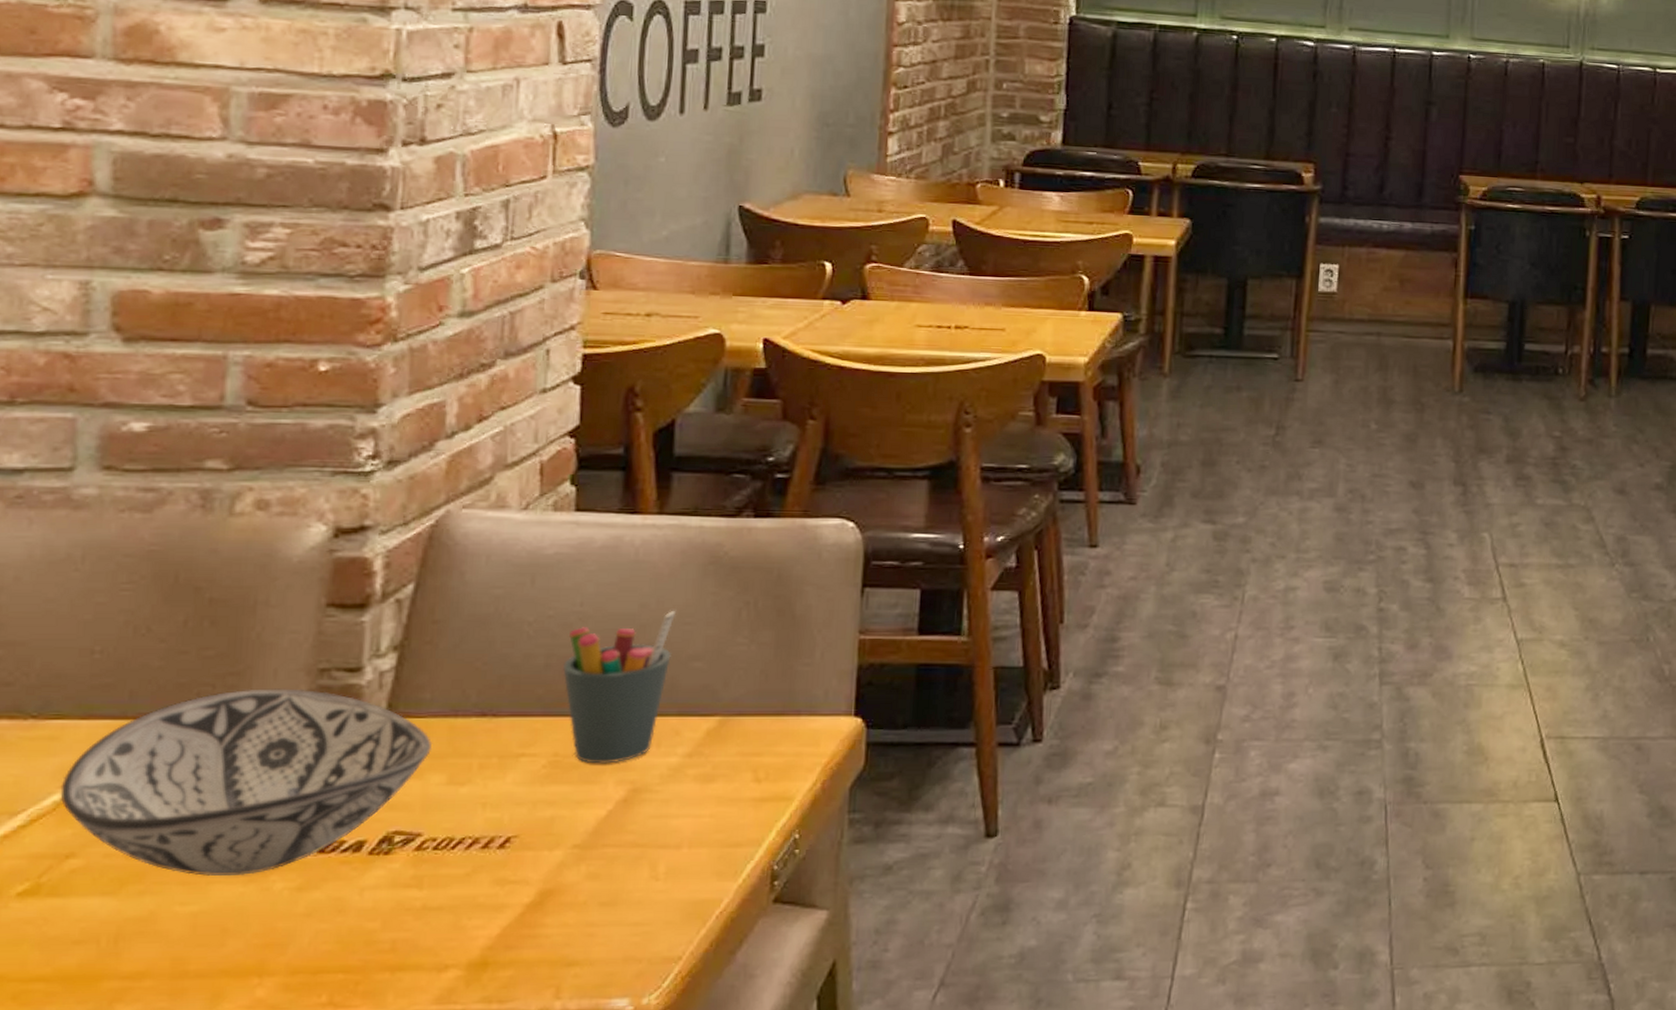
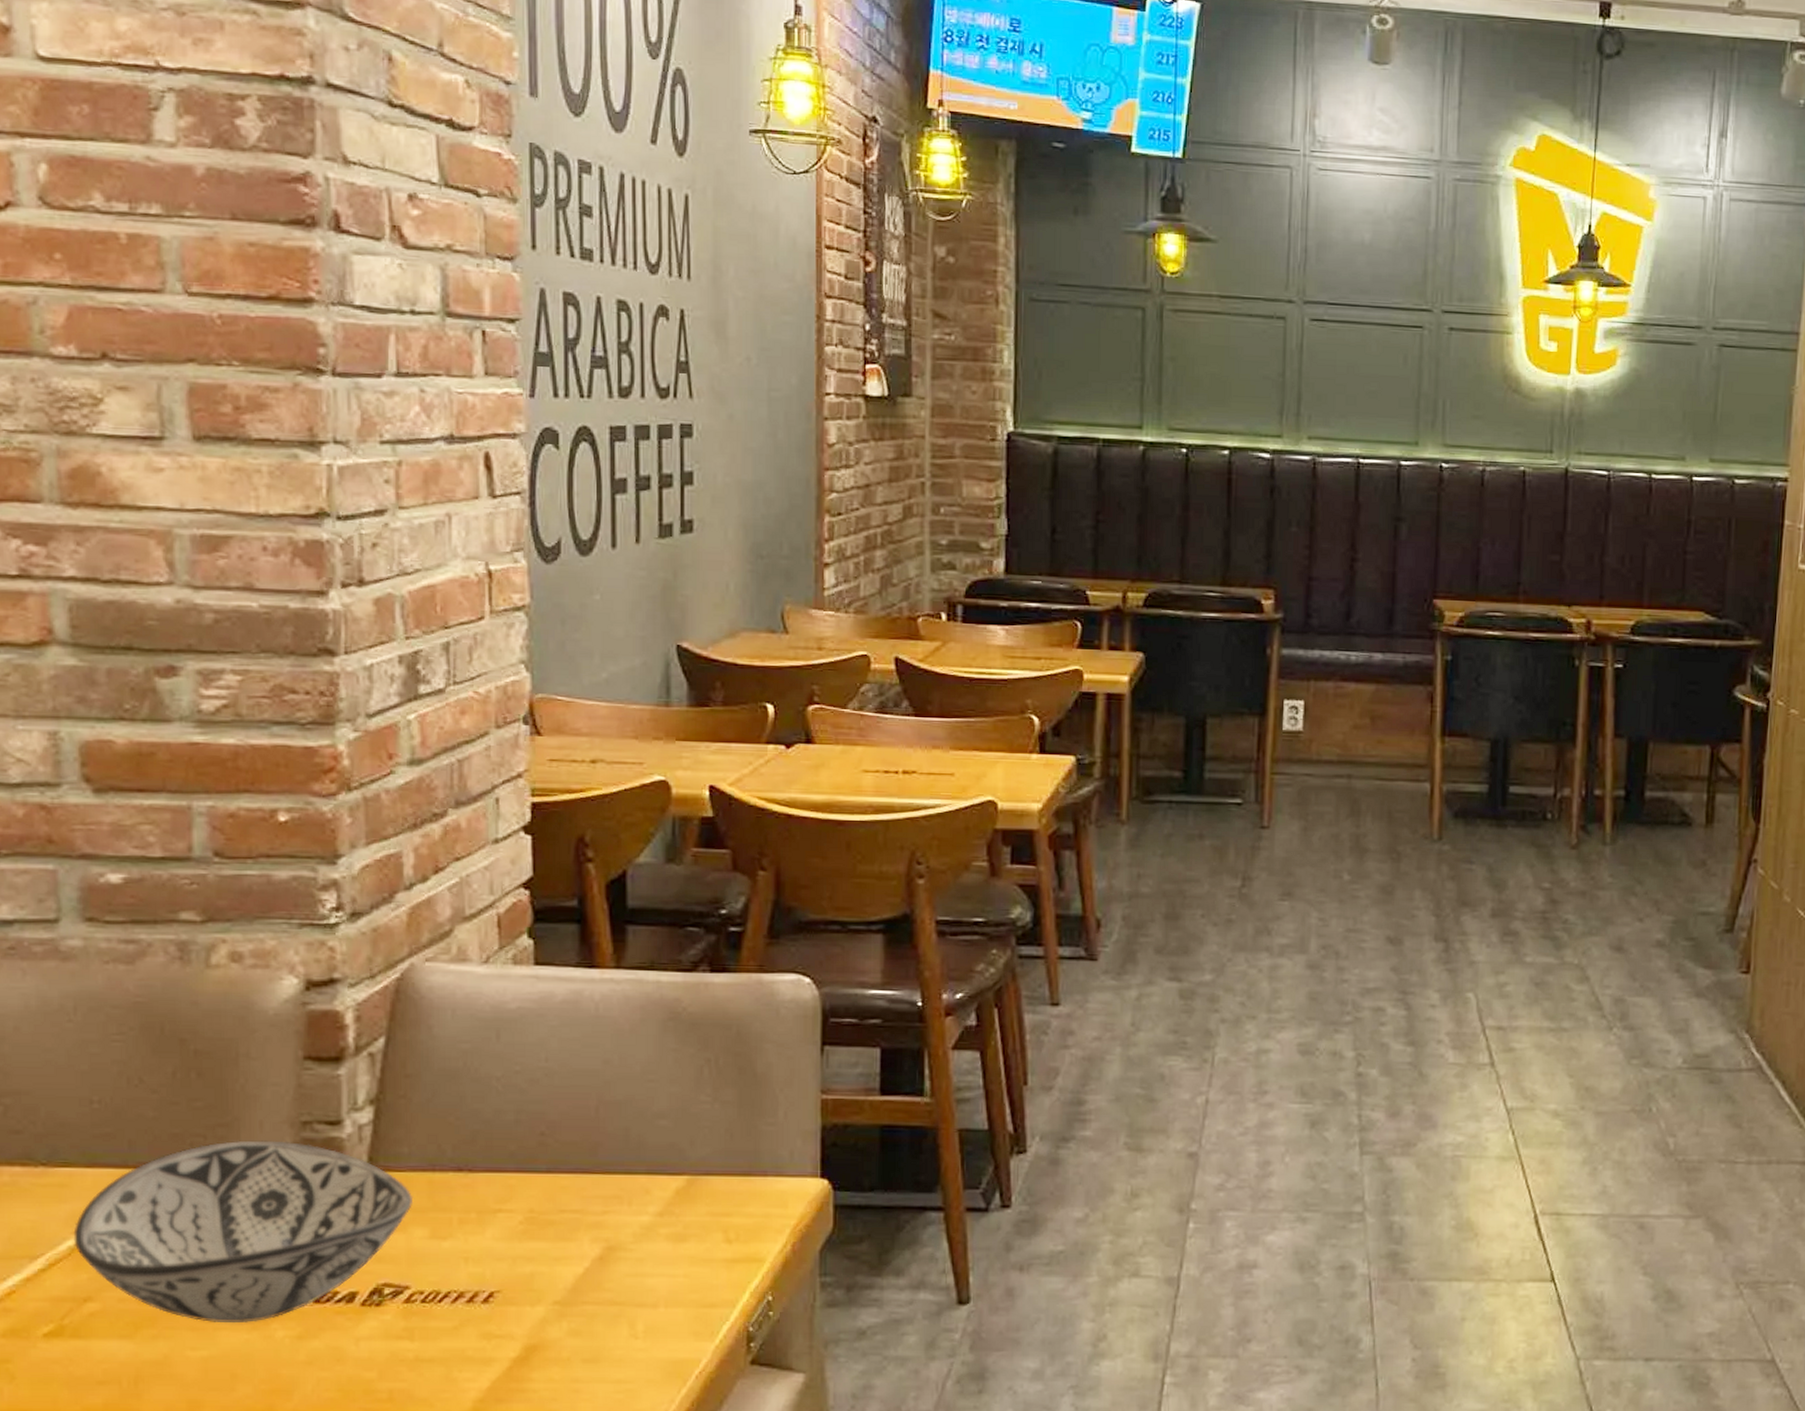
pen holder: present [563,611,677,764] -> none [533,1068,639,1221]

